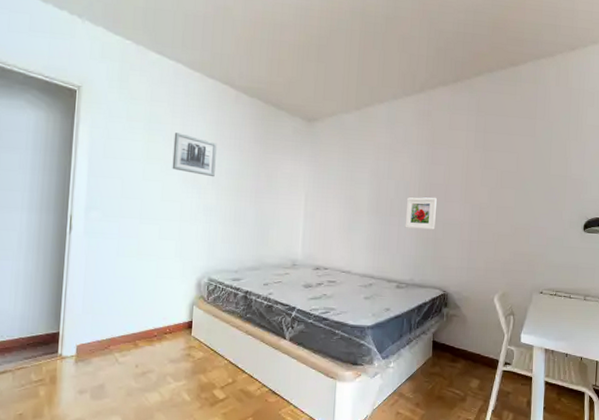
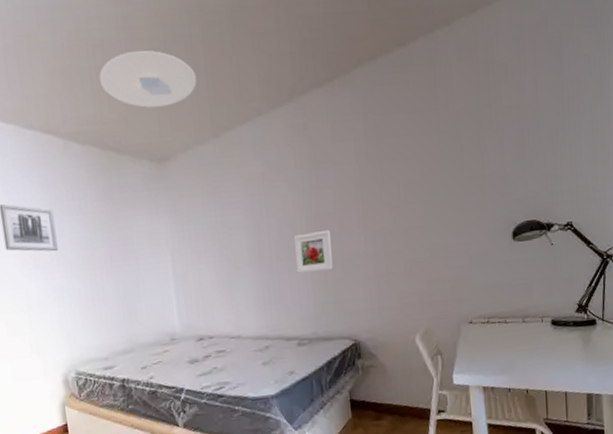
ceiling light: none [274,34,351,80] -> present [99,50,197,108]

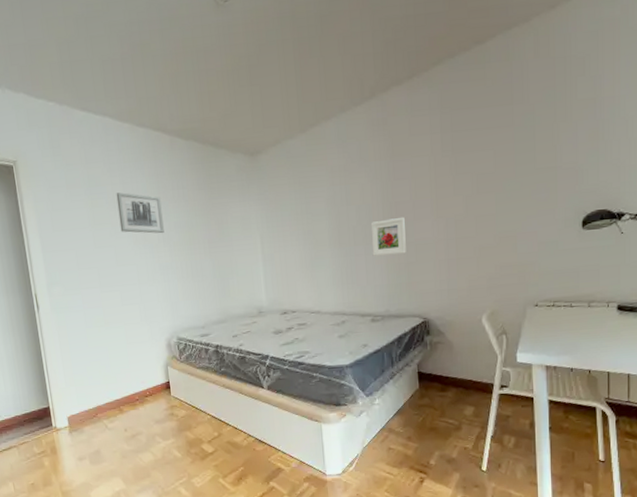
ceiling light: present [99,50,197,108] -> none [201,54,288,107]

